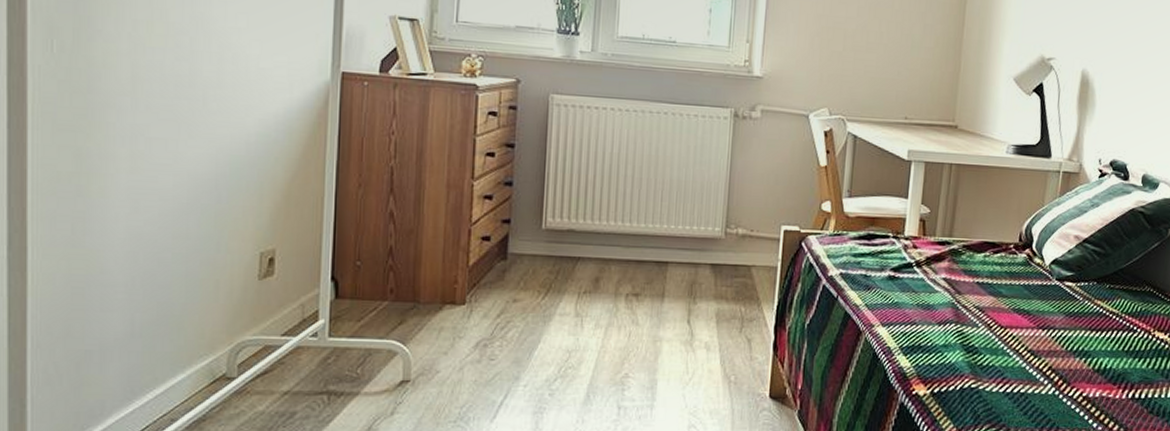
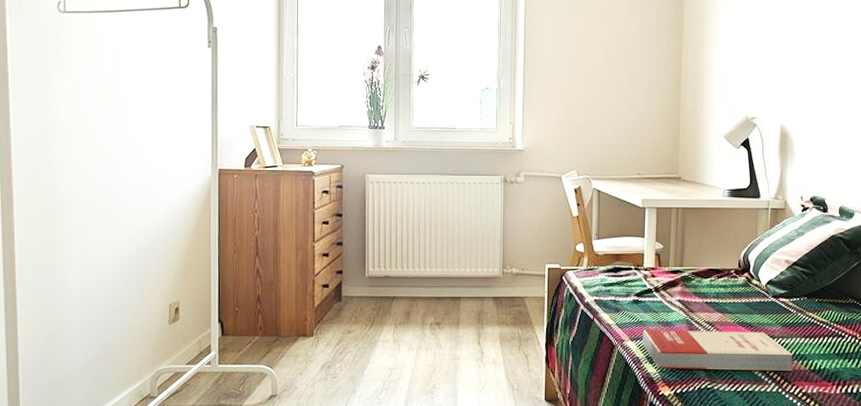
book: none [896,313,1075,370] -> present [642,329,793,371]

